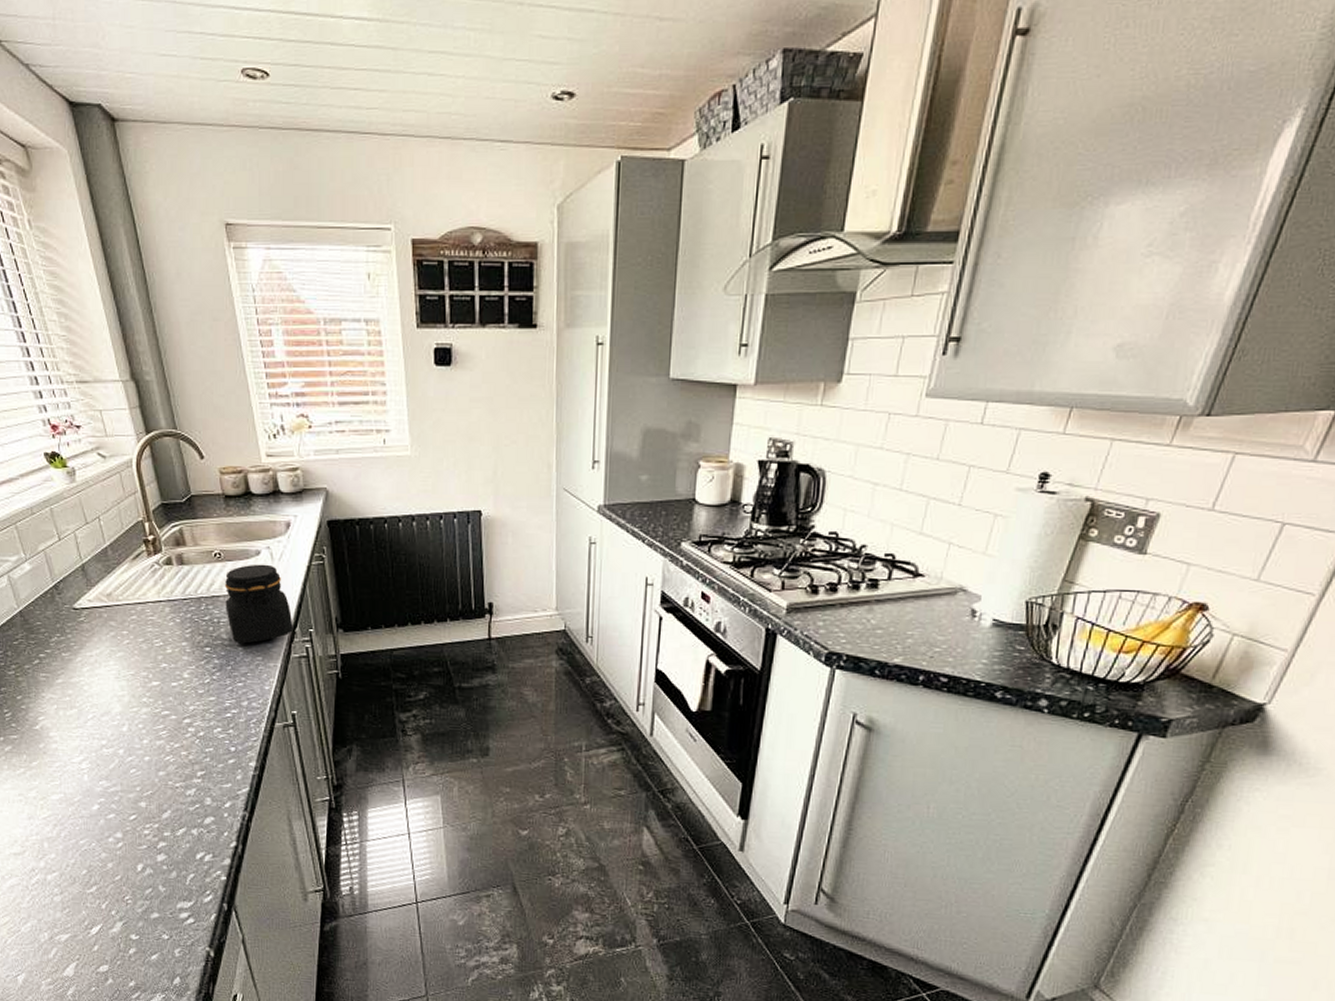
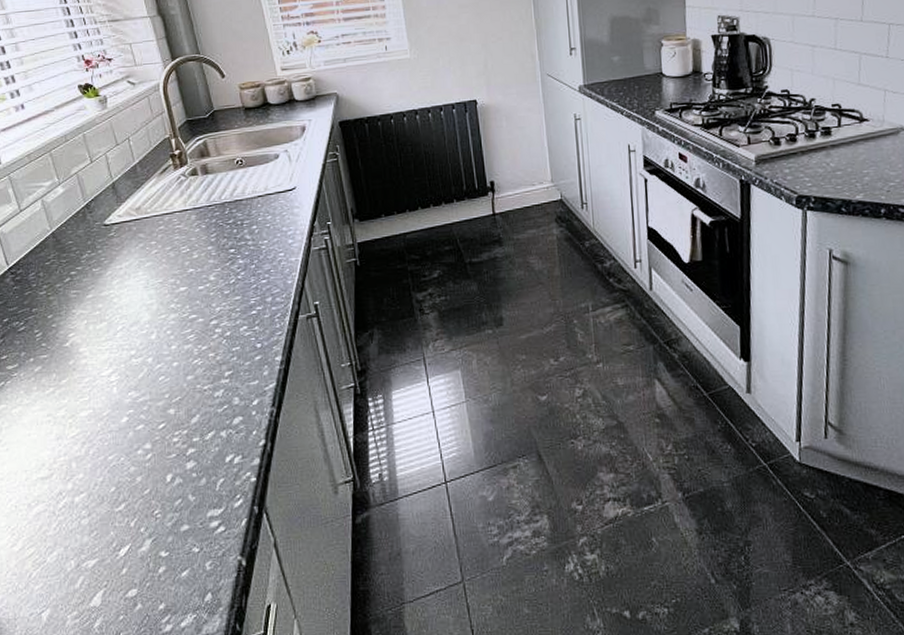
jar: present [224,564,293,644] -> none [246,166,312,242]

